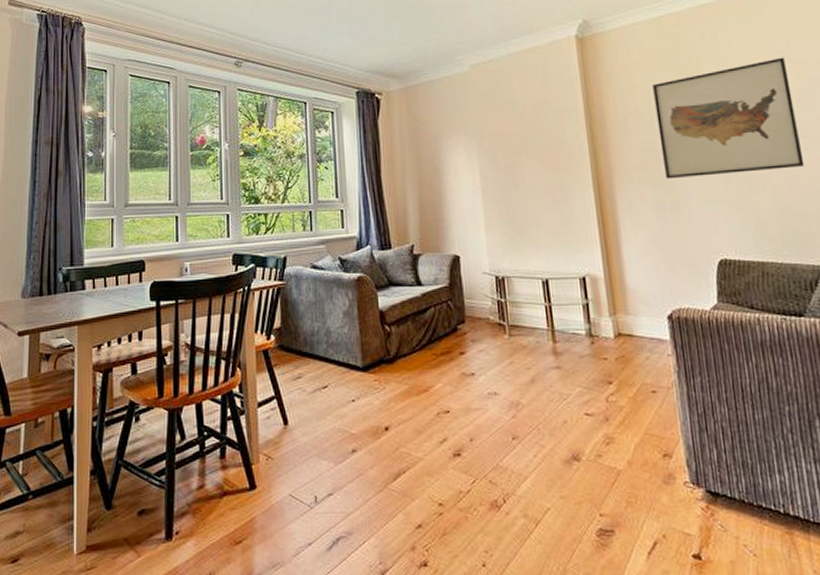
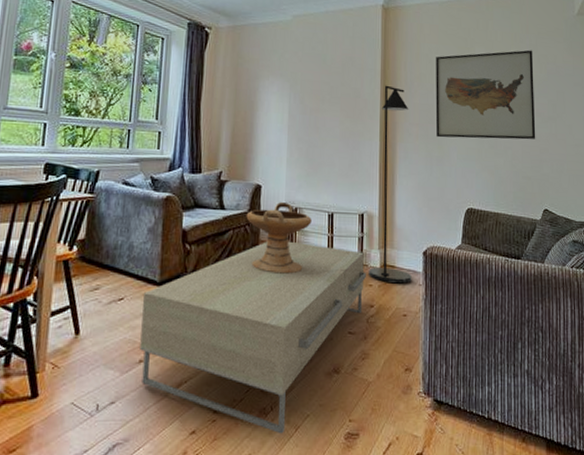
coffee table: none [348,314,599,530] -> present [140,241,366,434]
decorative bowl: none [446,272,523,352] -> present [246,202,312,274]
floor lamp: none [590,126,657,355] -> present [369,85,412,284]

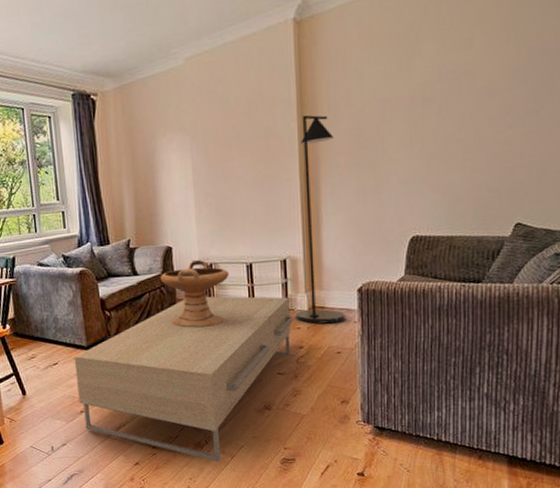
wall art: present [435,50,536,140] -> none [367,28,508,164]

